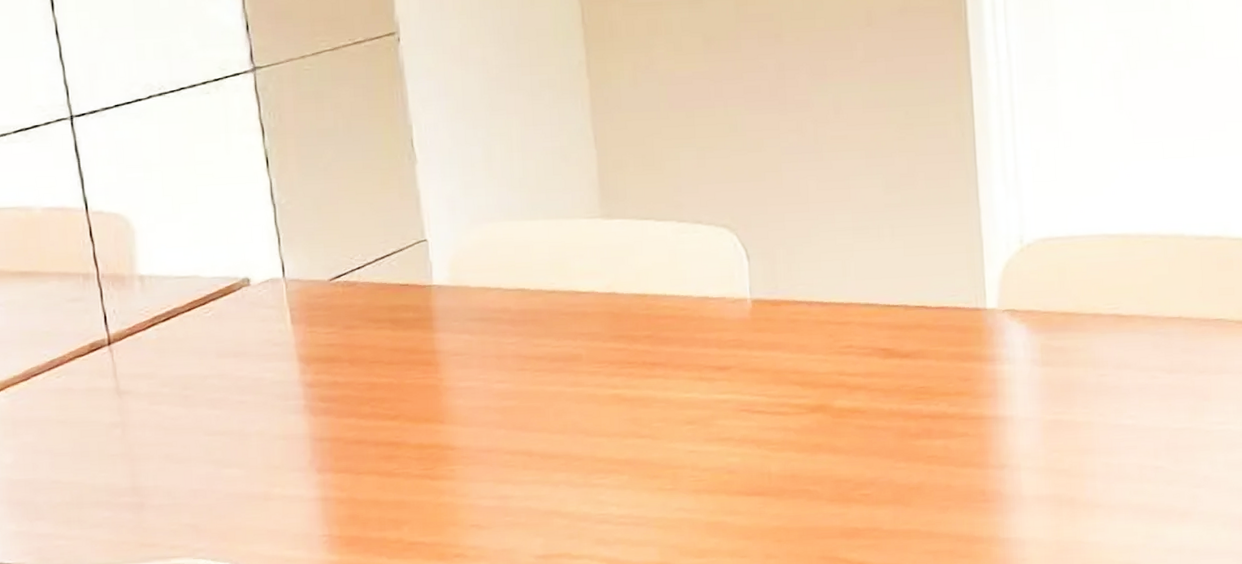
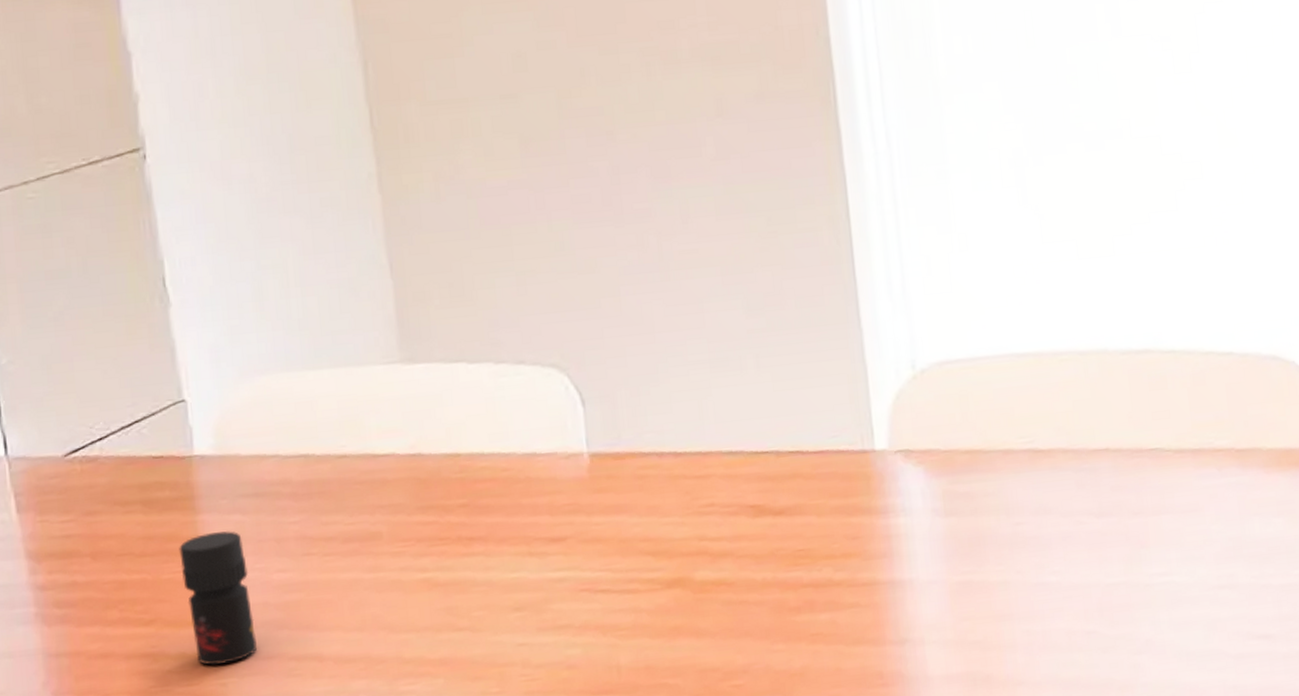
jar: none [419,347,480,455] -> present [179,531,258,666]

